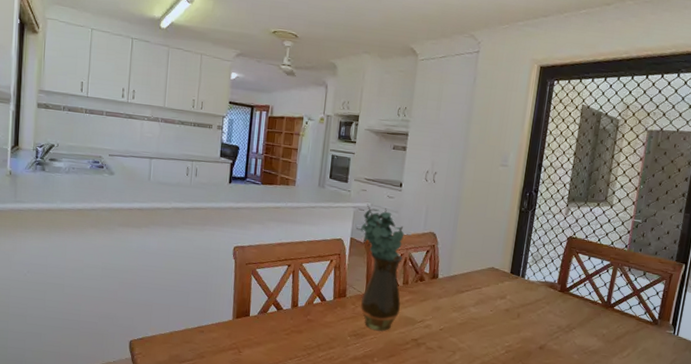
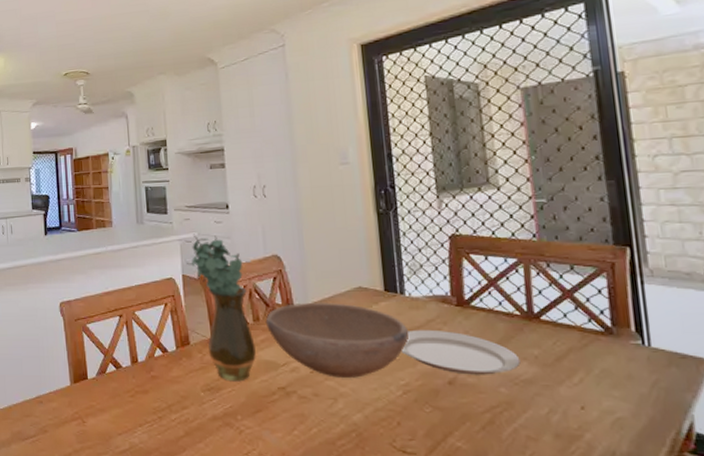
bowl: none [412,274,521,338] -> present [265,303,410,378]
plate: none [511,305,593,345] -> present [400,329,521,375]

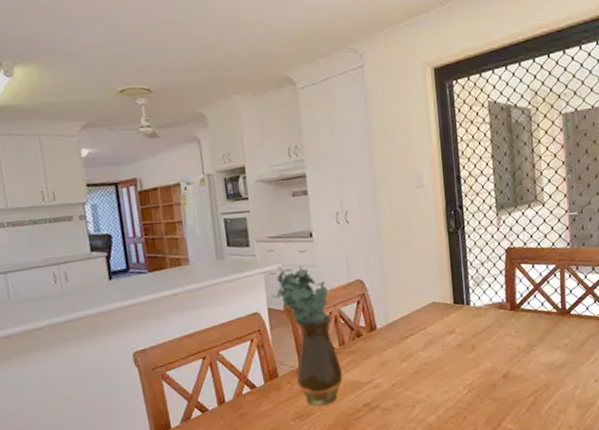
bowl: present [265,303,410,378] -> none [350,319,474,387]
plate: present [400,329,521,375] -> none [466,332,556,368]

